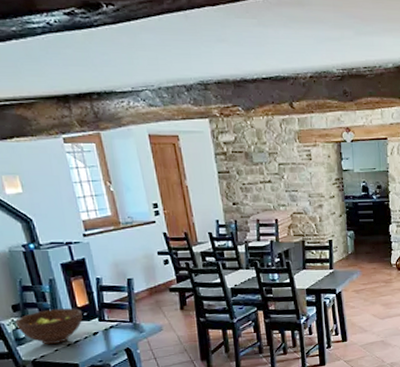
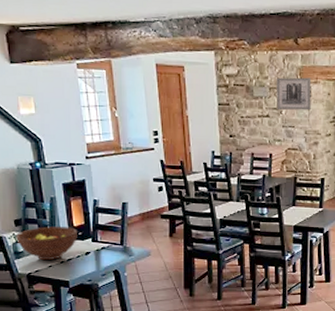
wall art: none [274,141,312,175] -> present [276,77,312,111]

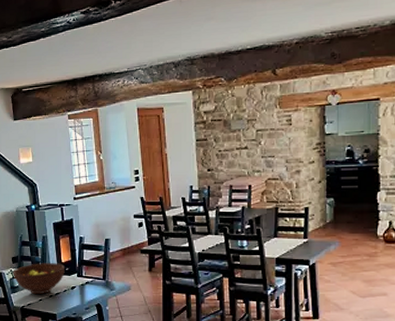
wall art: present [276,77,312,111] -> none [254,106,292,142]

